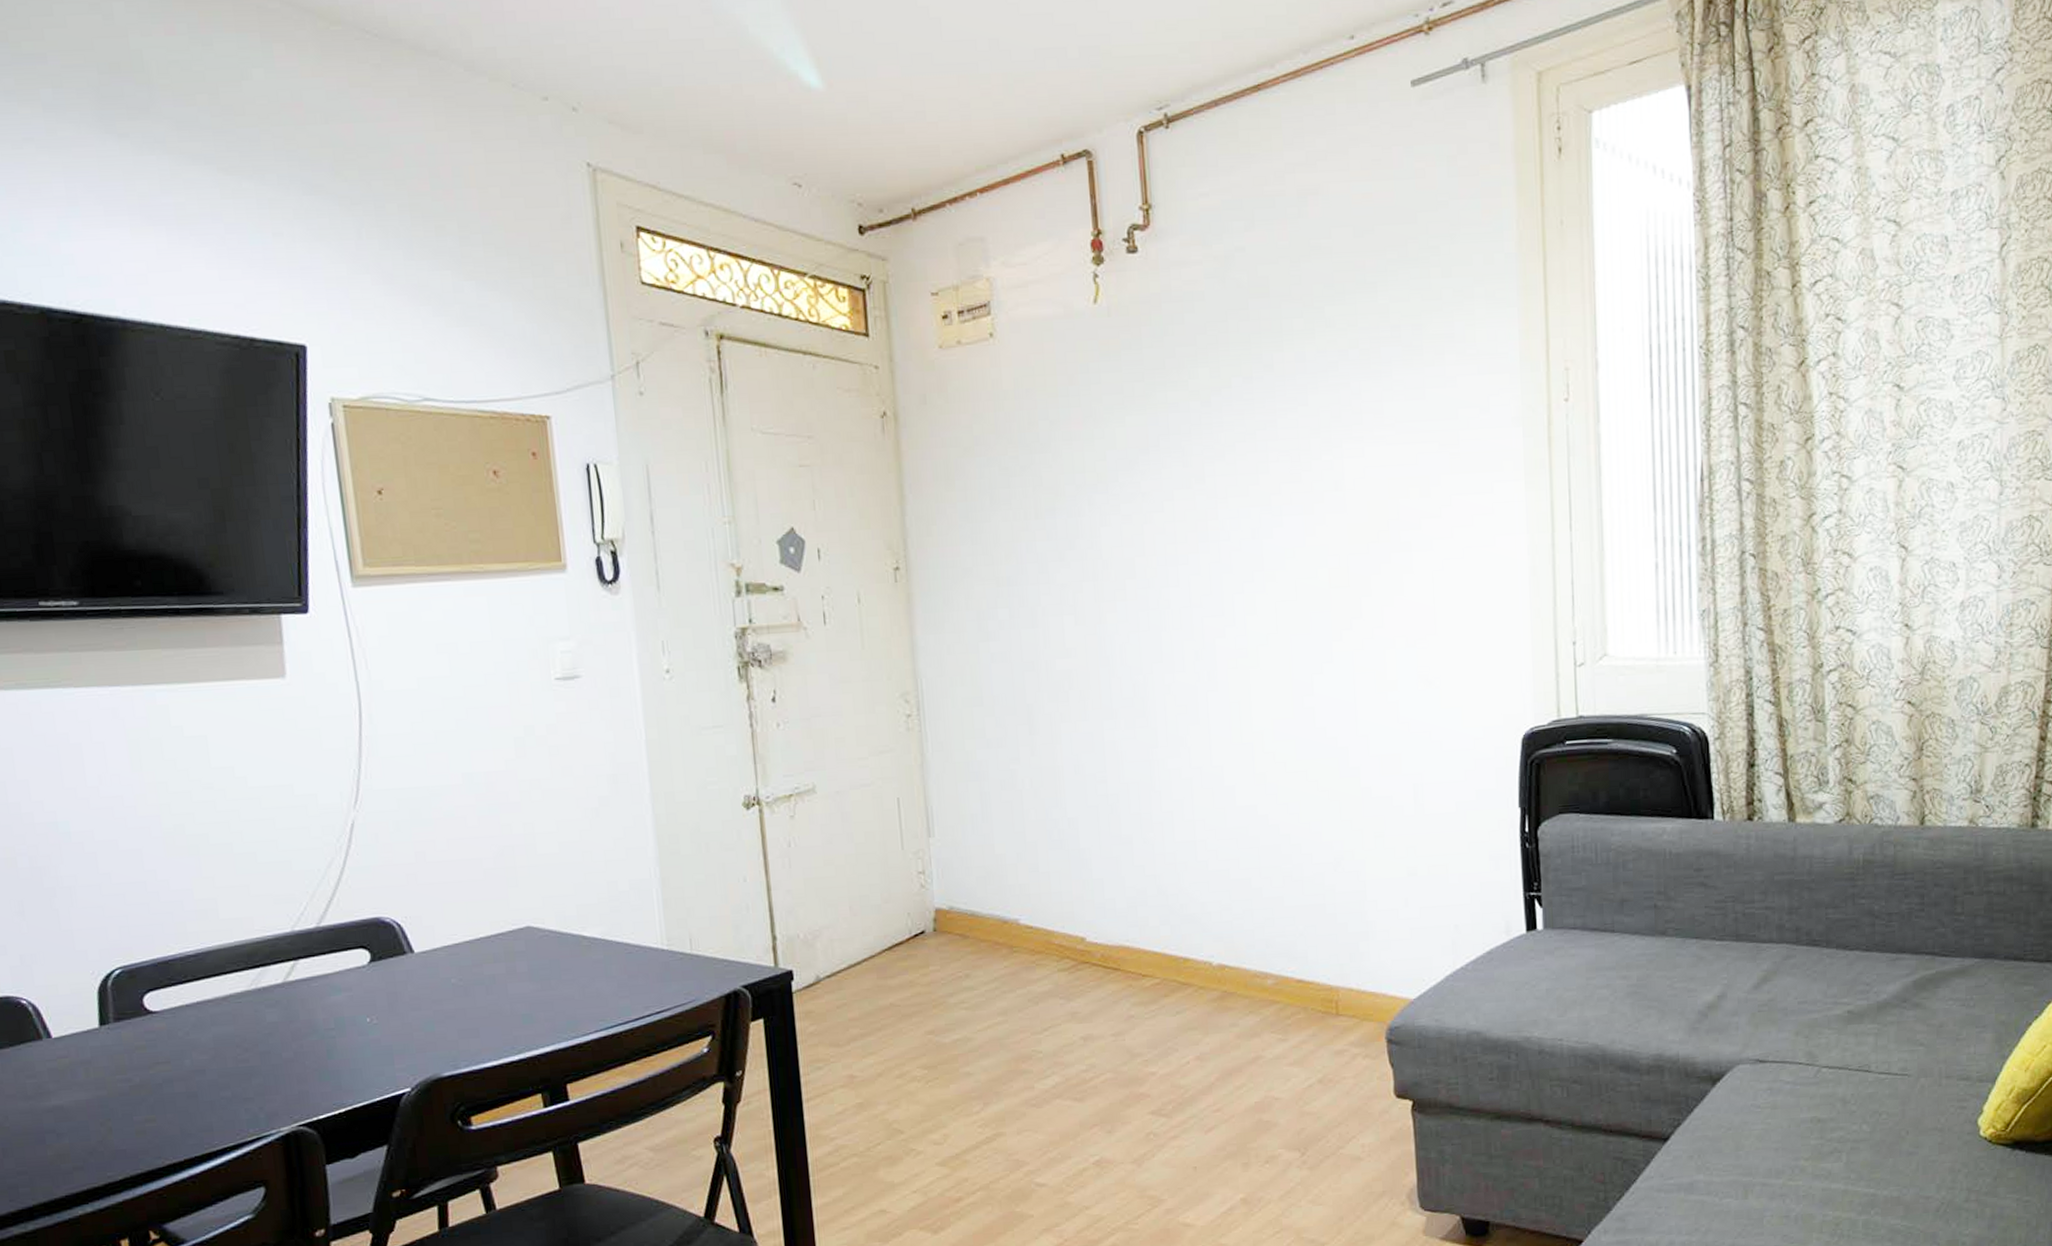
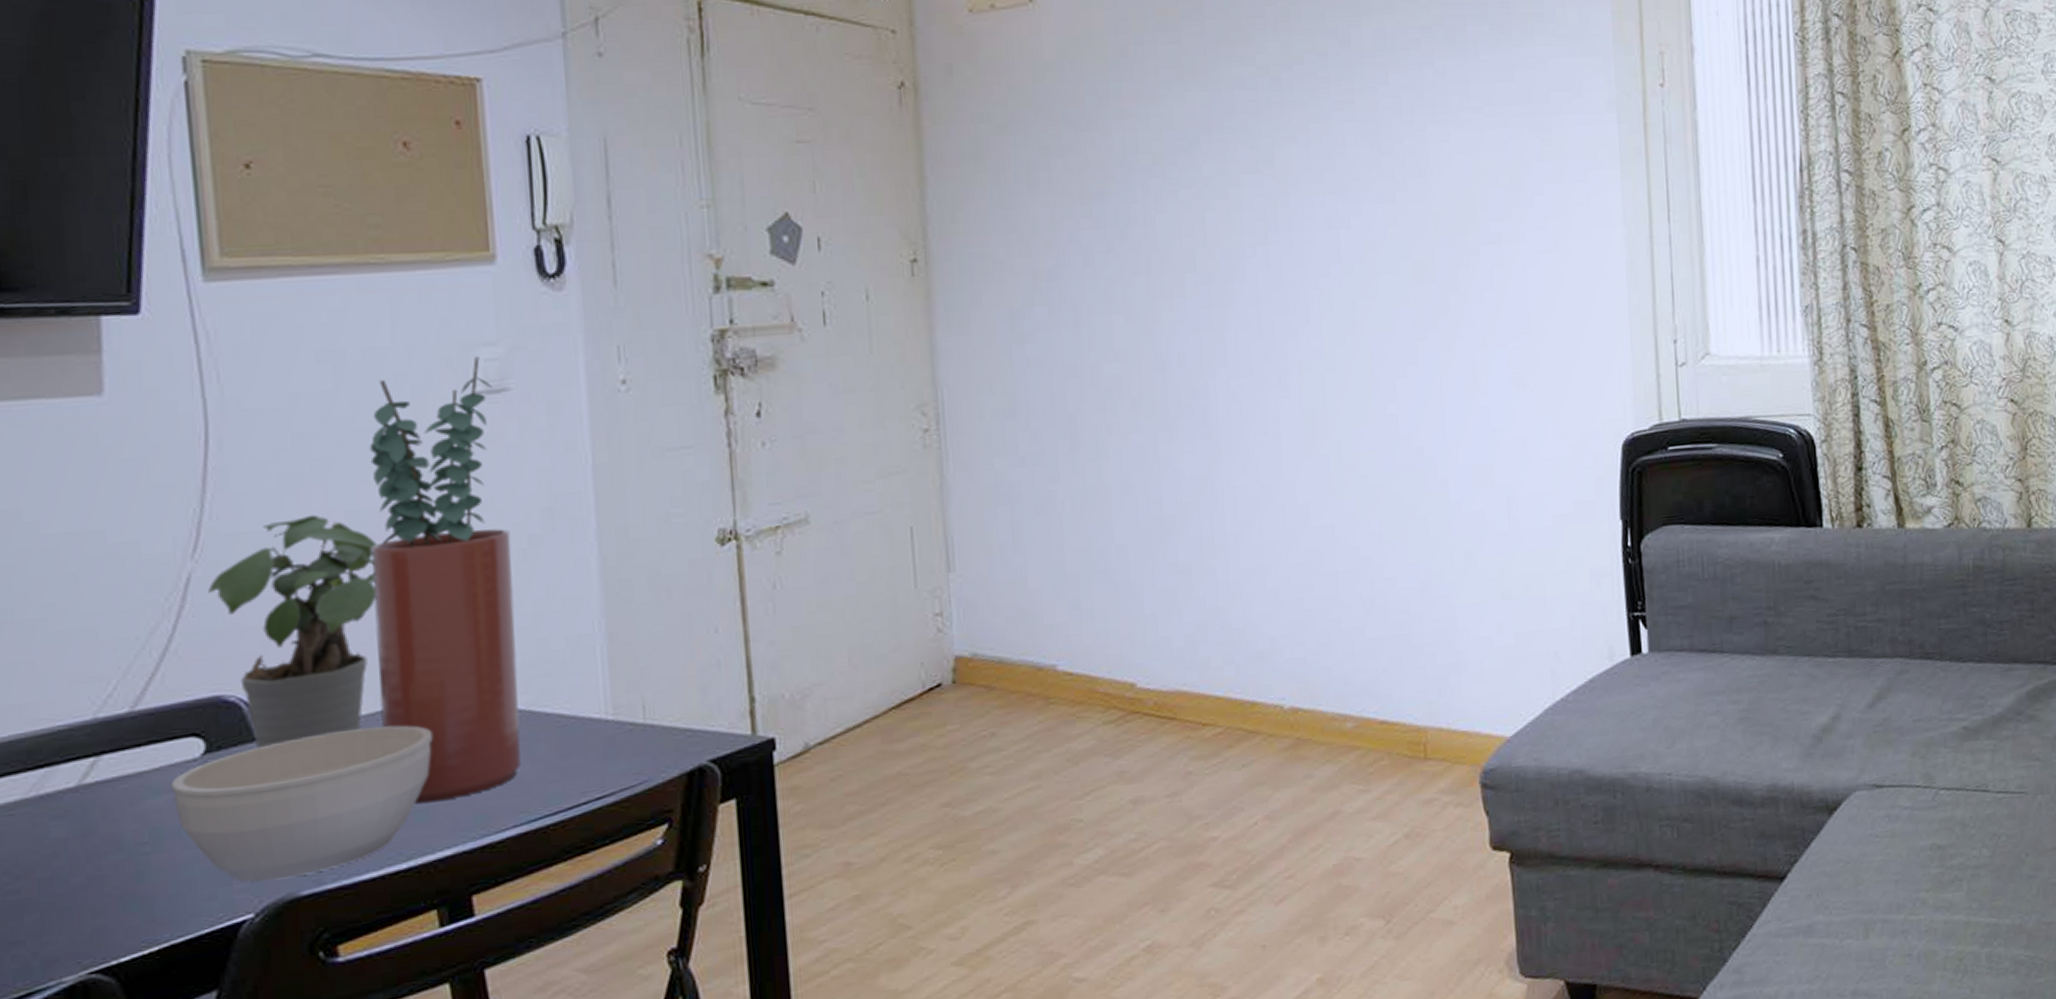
bowl: none [347,946,534,1064] -> present [170,725,433,882]
potted plant: none [367,776,488,960] -> present [208,514,377,749]
vase: none [478,648,599,1010] -> present [369,356,521,804]

